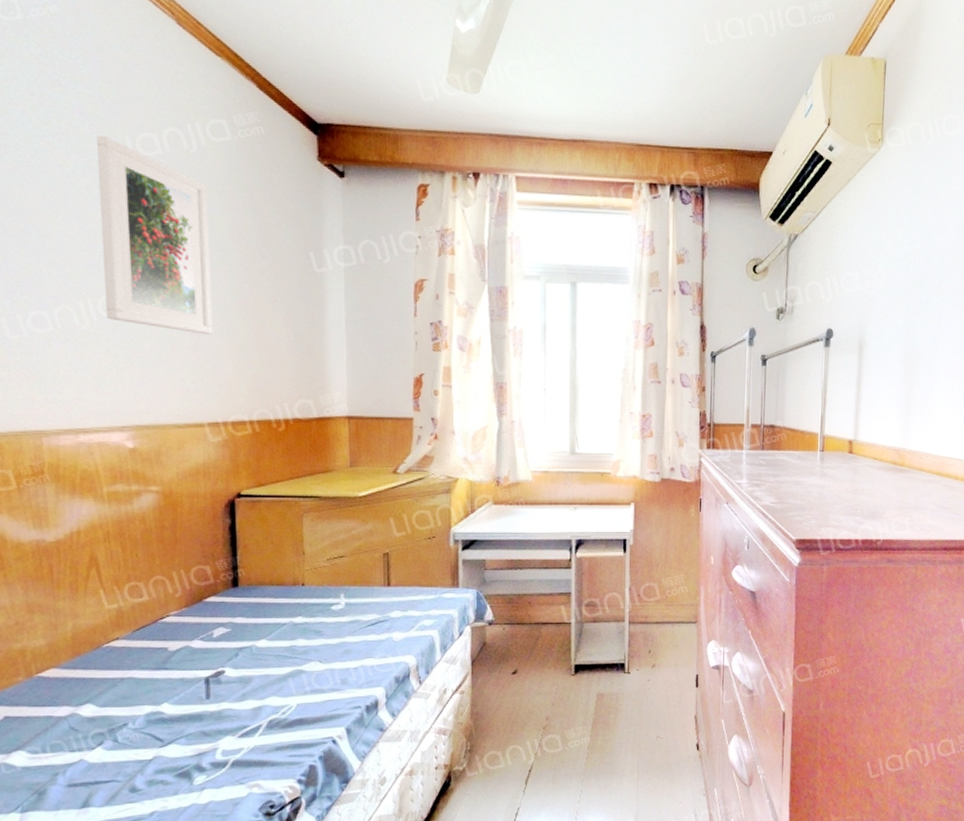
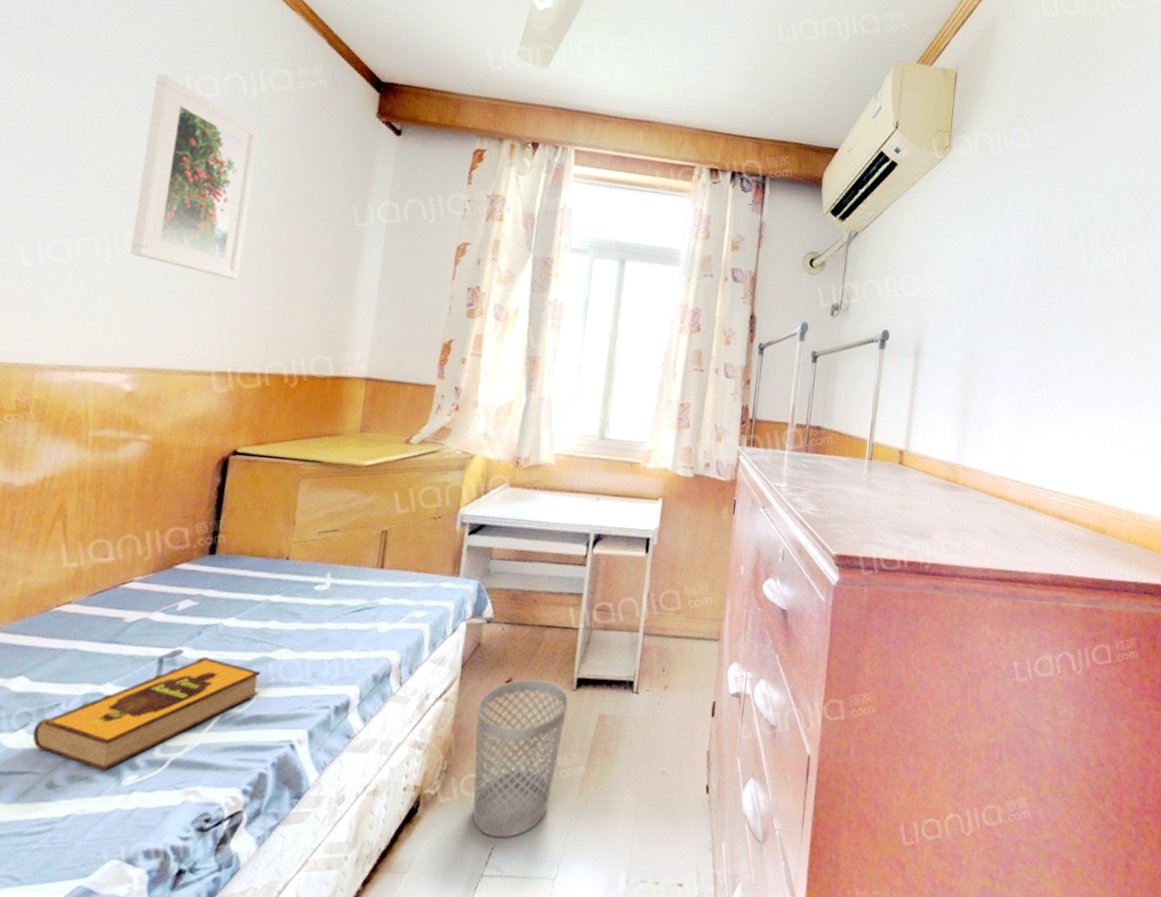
hardback book: none [108,675,298,774] -> present [32,657,261,770]
wastebasket: none [489,669,569,800] -> present [472,679,569,838]

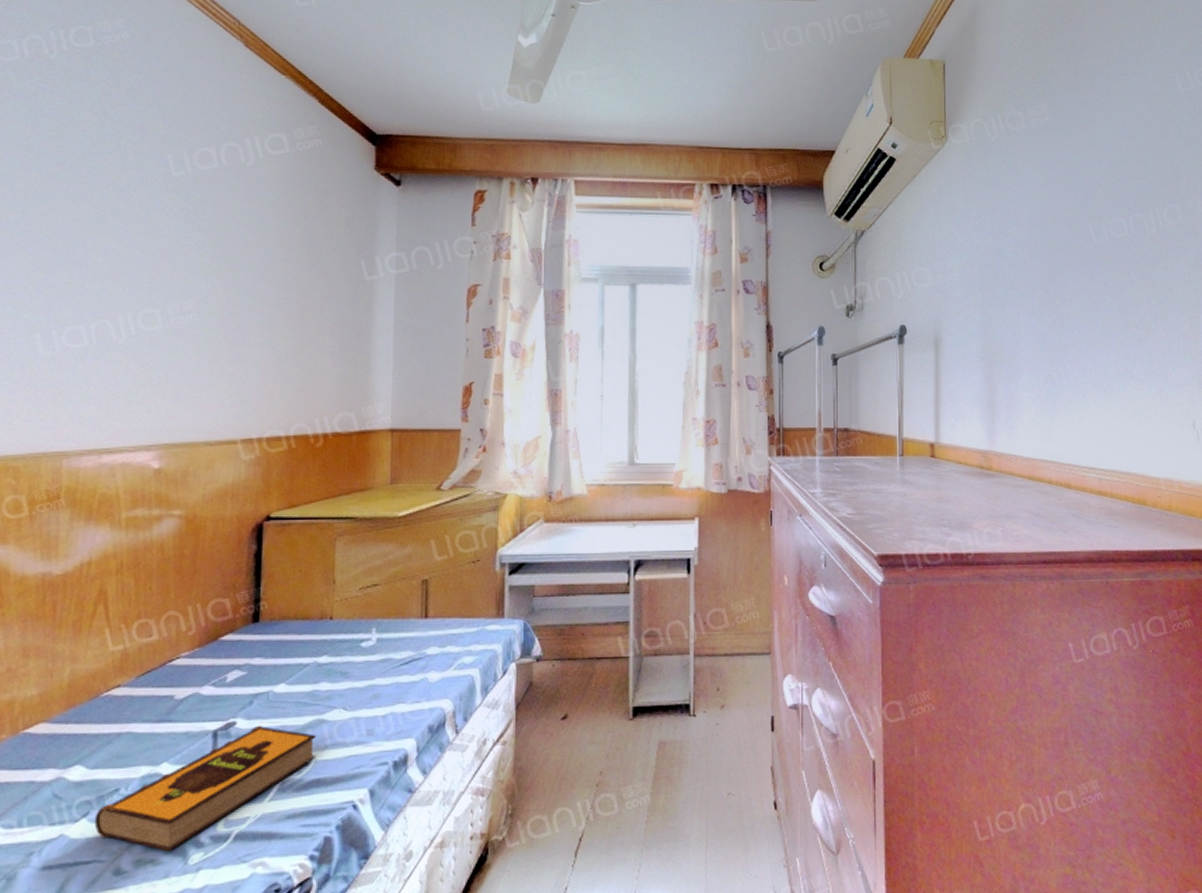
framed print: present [130,73,259,280] -> none [144,150,261,346]
wastebasket: present [472,679,569,838] -> none [535,713,626,878]

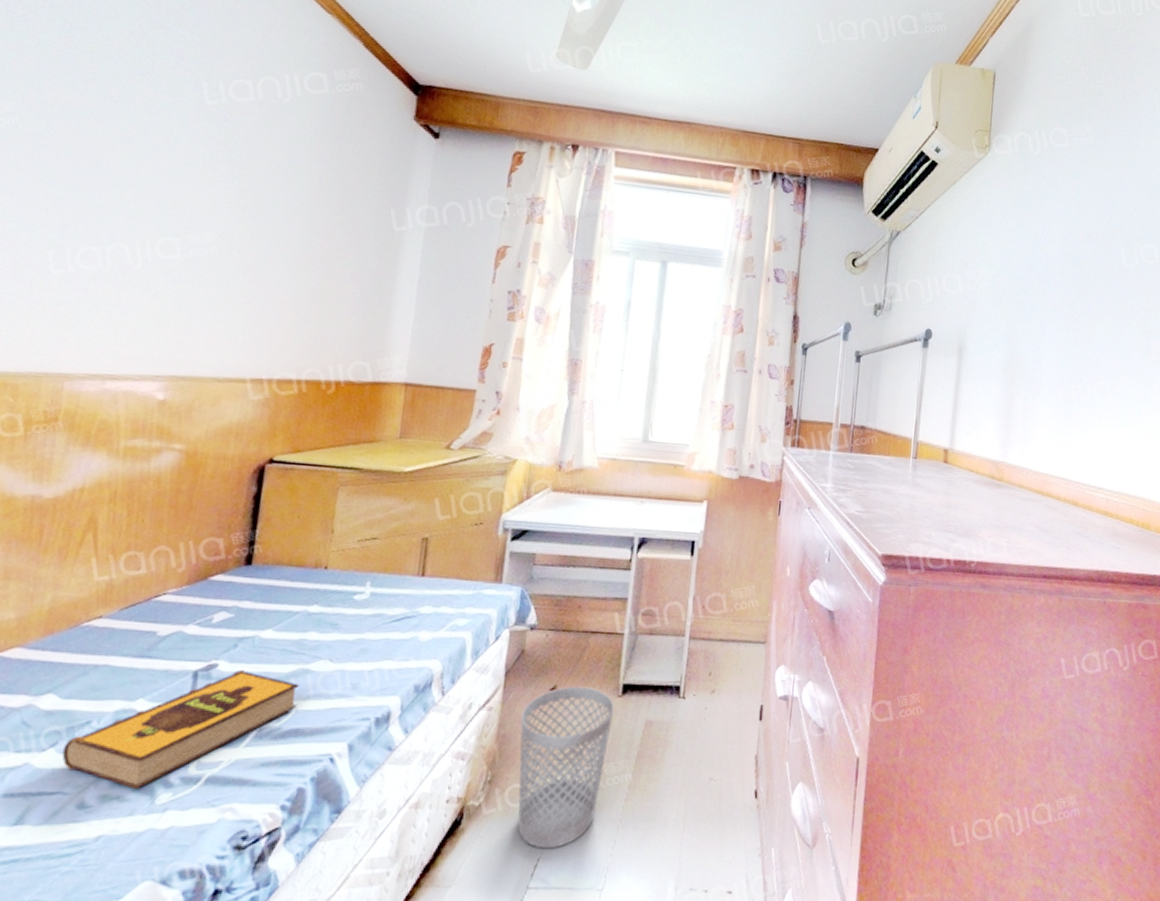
wastebasket: none [535,713,626,878] -> present [517,686,614,849]

